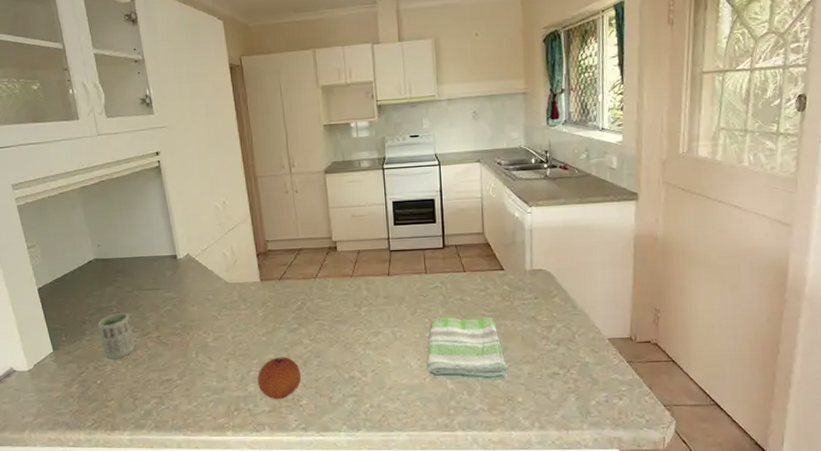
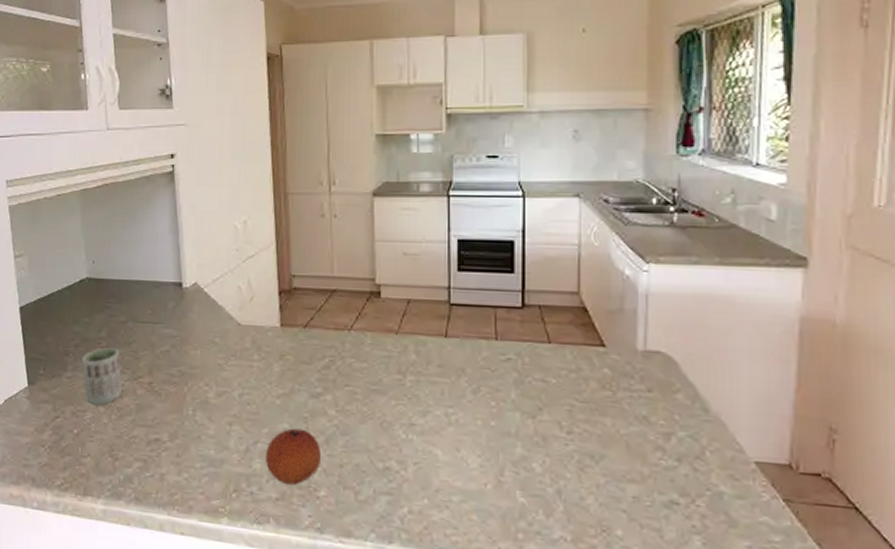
dish towel: present [427,317,509,381] -> none [489,401,604,502]

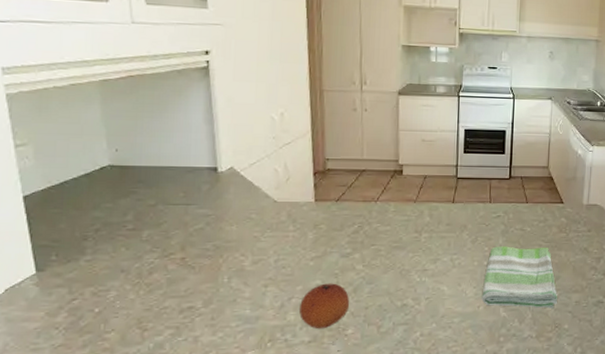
cup: present [81,347,122,406] -> none [103,230,151,284]
dish towel: none [489,401,604,502] -> present [481,246,558,309]

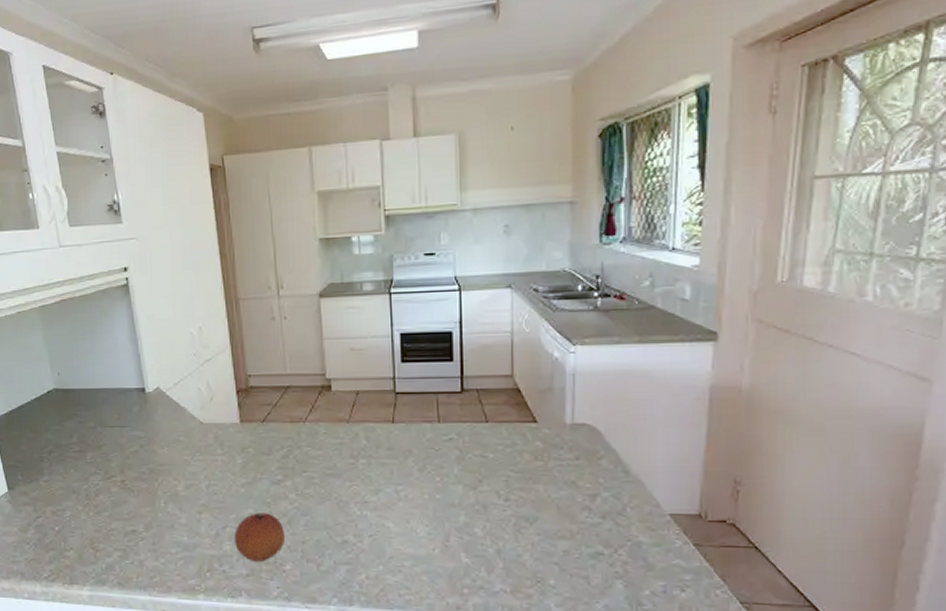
dish towel: present [481,246,558,309] -> none [436,476,539,558]

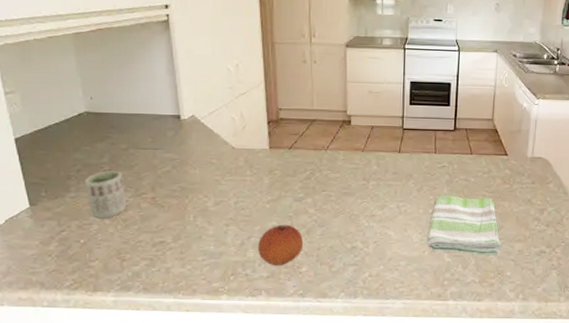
cup: none [56,452,97,504] -> present [84,171,126,219]
dish towel: none [436,476,539,558] -> present [427,195,501,256]

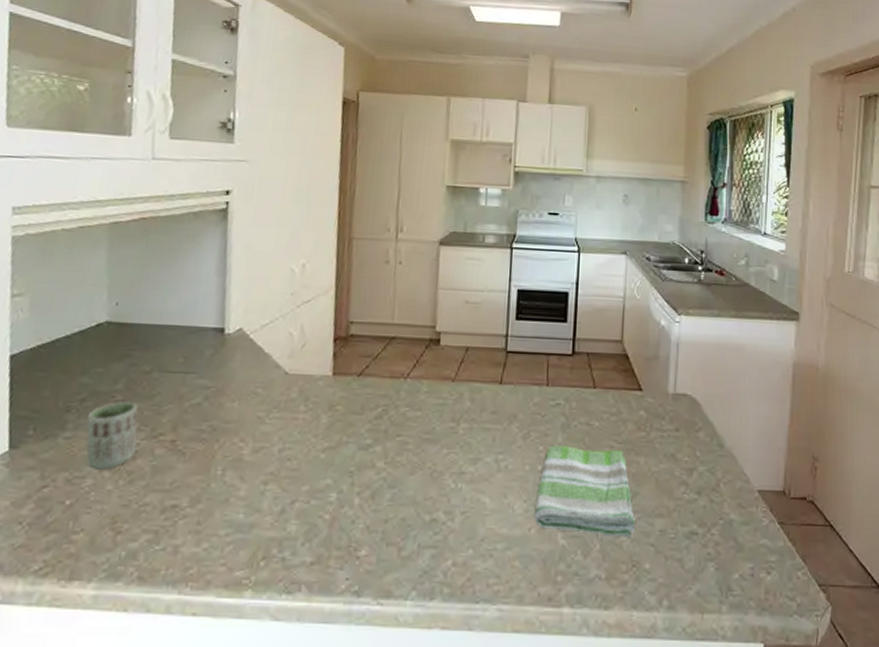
fruit: present [258,225,303,266] -> none [302,484,365,547]

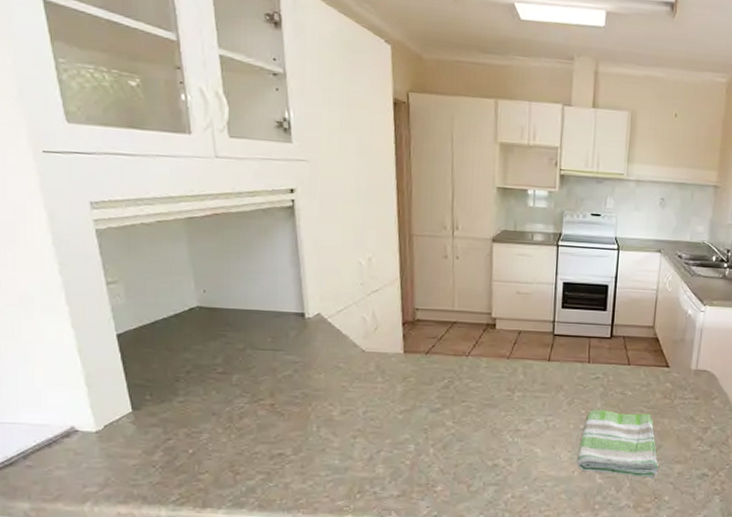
cup: present [86,402,138,470] -> none [195,373,241,427]

